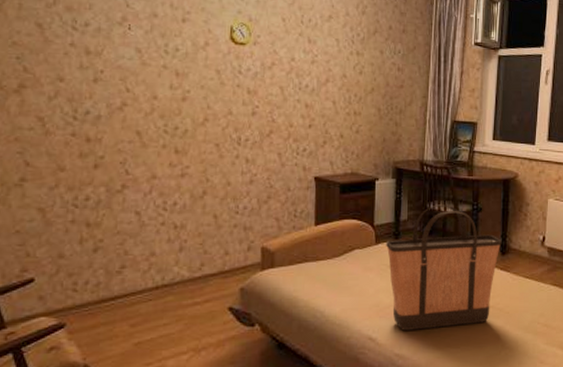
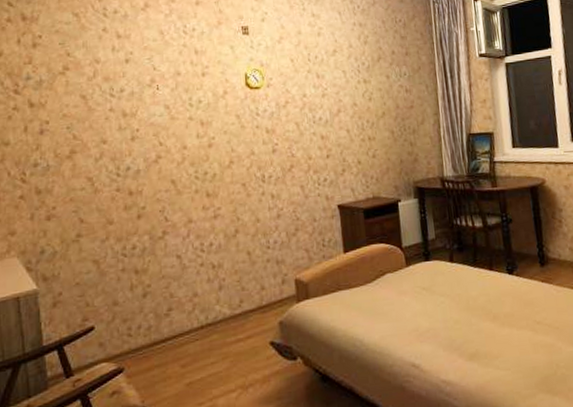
shopping bag: present [386,204,502,331] -> none [417,219,539,355]

